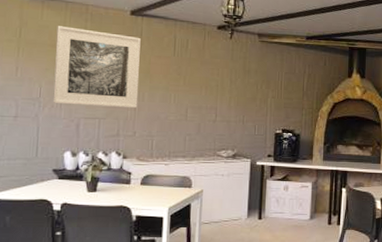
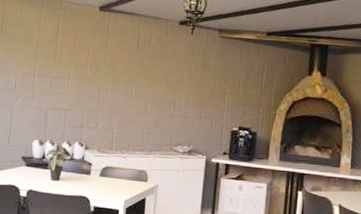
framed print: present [52,26,141,109] -> none [25,21,107,101]

